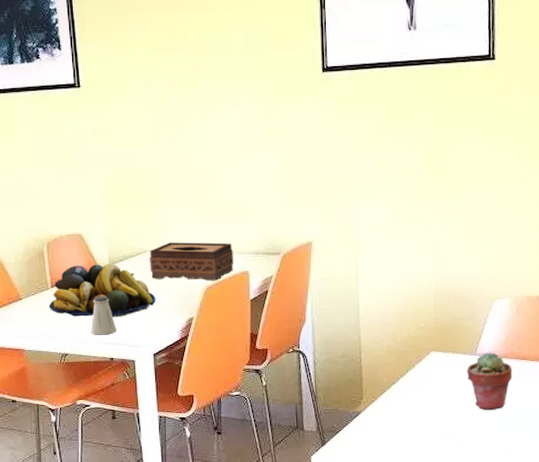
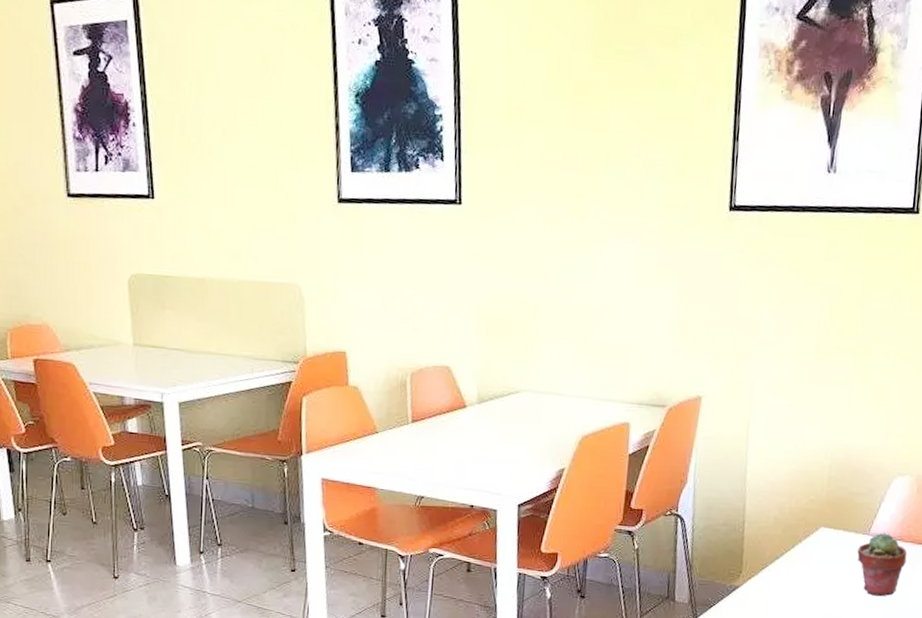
fruit bowl: present [49,263,156,318] -> none [407,400,526,462]
saltshaker: present [91,296,116,335] -> none [452,436,480,480]
tissue box: present [150,242,234,281] -> none [521,383,615,430]

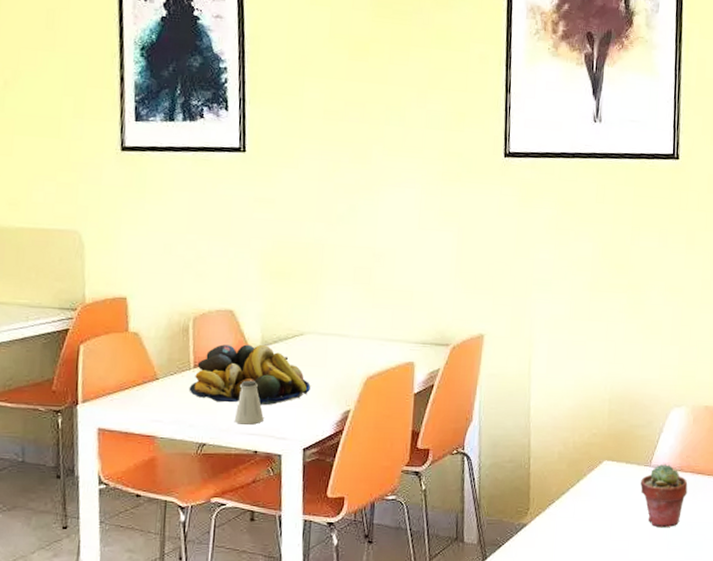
fruit bowl: none [407,400,526,462] -> present [189,344,311,406]
saltshaker: none [452,436,480,480] -> present [235,380,264,425]

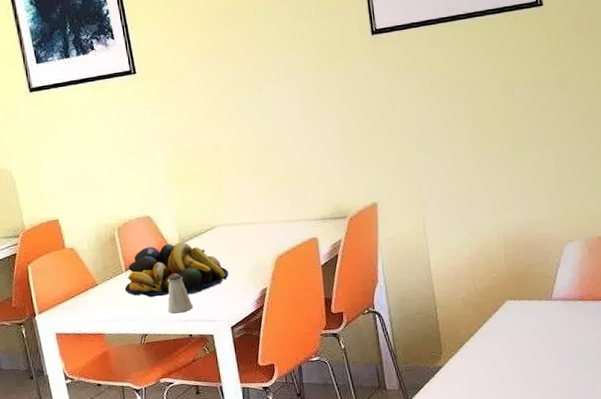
potted succulent: present [640,463,688,528] -> none [544,295,591,354]

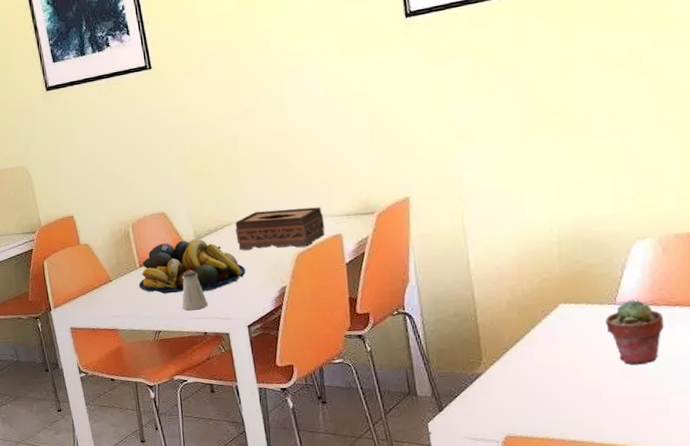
tissue box: none [218,211,302,253] -> present [235,207,325,250]
potted succulent: none [544,295,591,354] -> present [606,299,664,365]

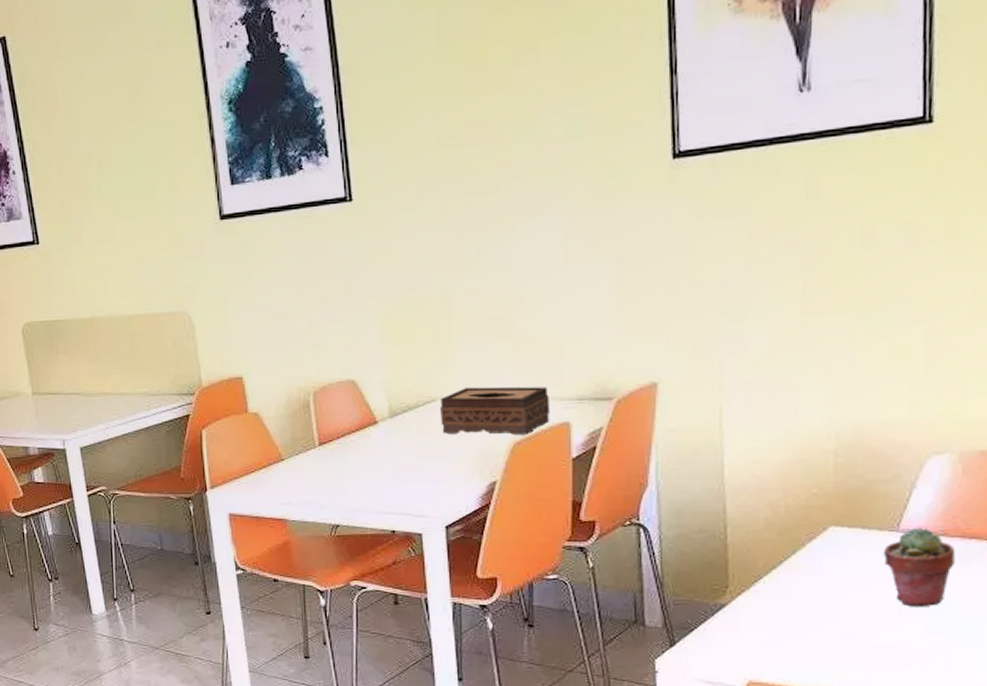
fruit bowl: present [138,238,246,294] -> none [316,414,448,482]
saltshaker: present [181,271,208,311] -> none [368,455,399,503]

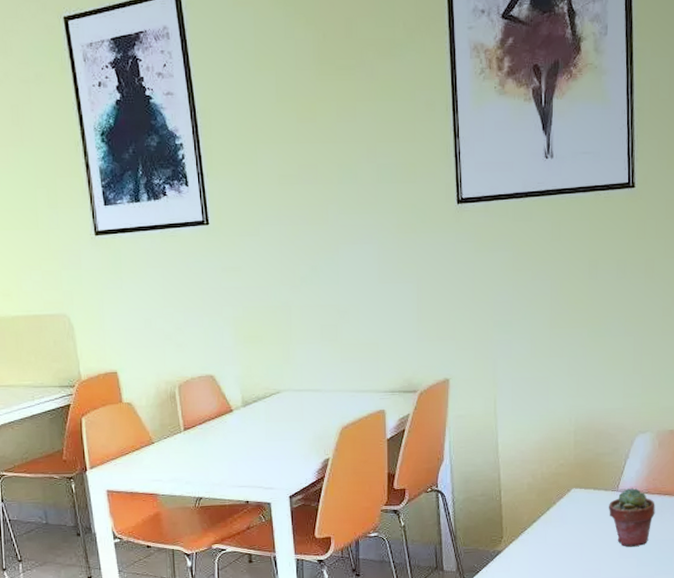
tissue box: present [440,386,551,435] -> none [284,381,370,420]

